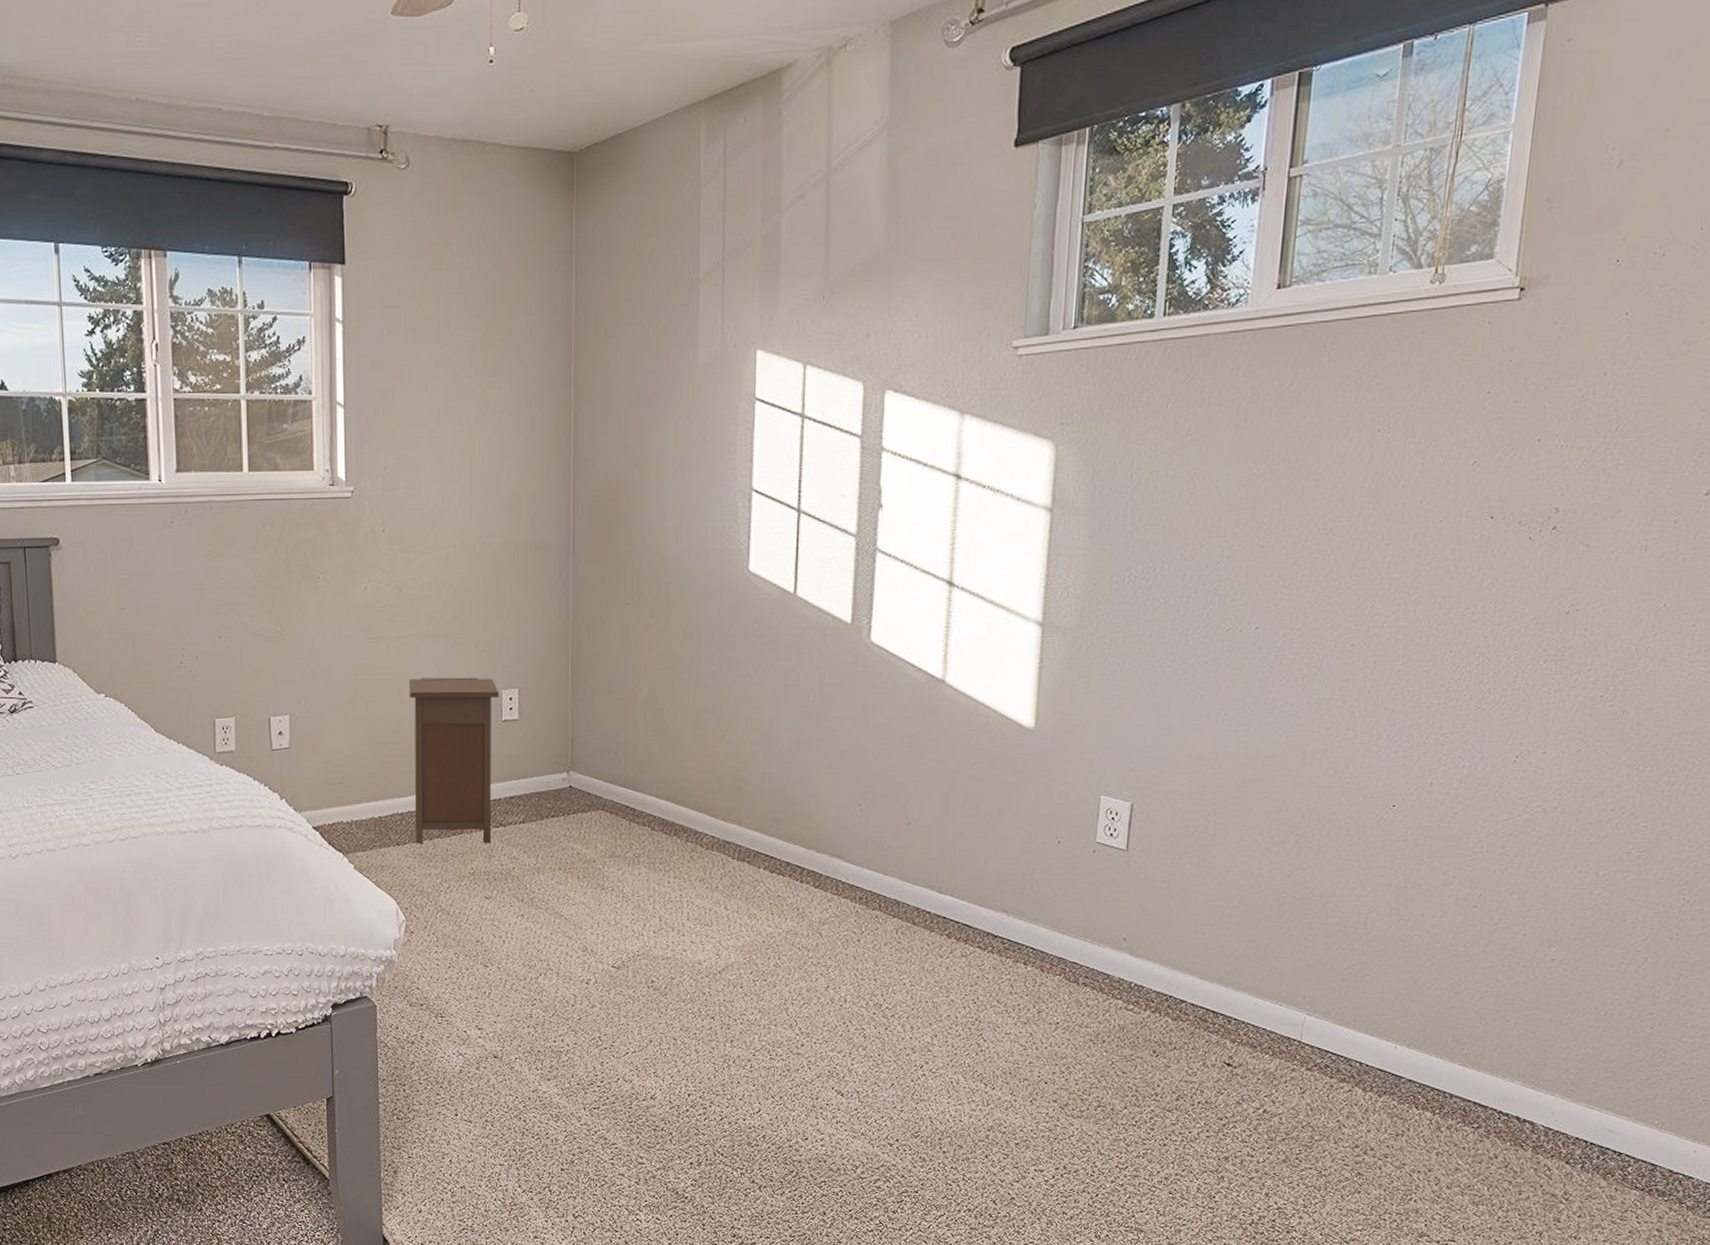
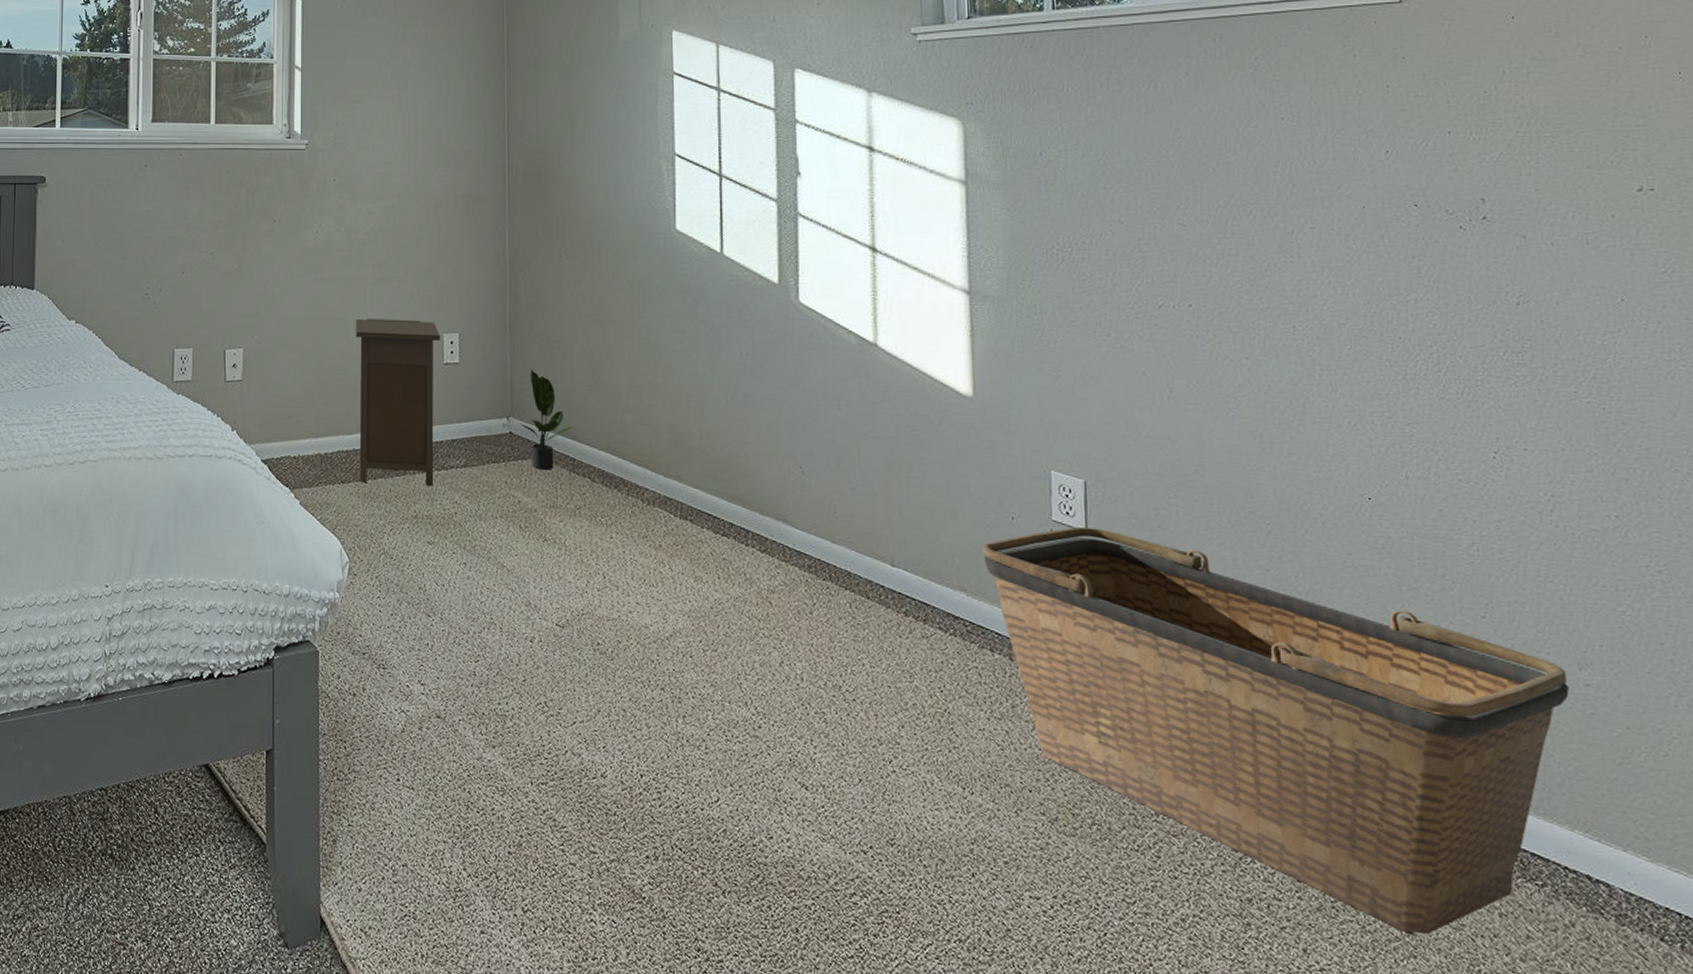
potted plant: none [580,722,634,821] -> present [519,369,573,470]
bicycle basket: none [1027,847,1536,1174] -> present [983,527,1569,935]

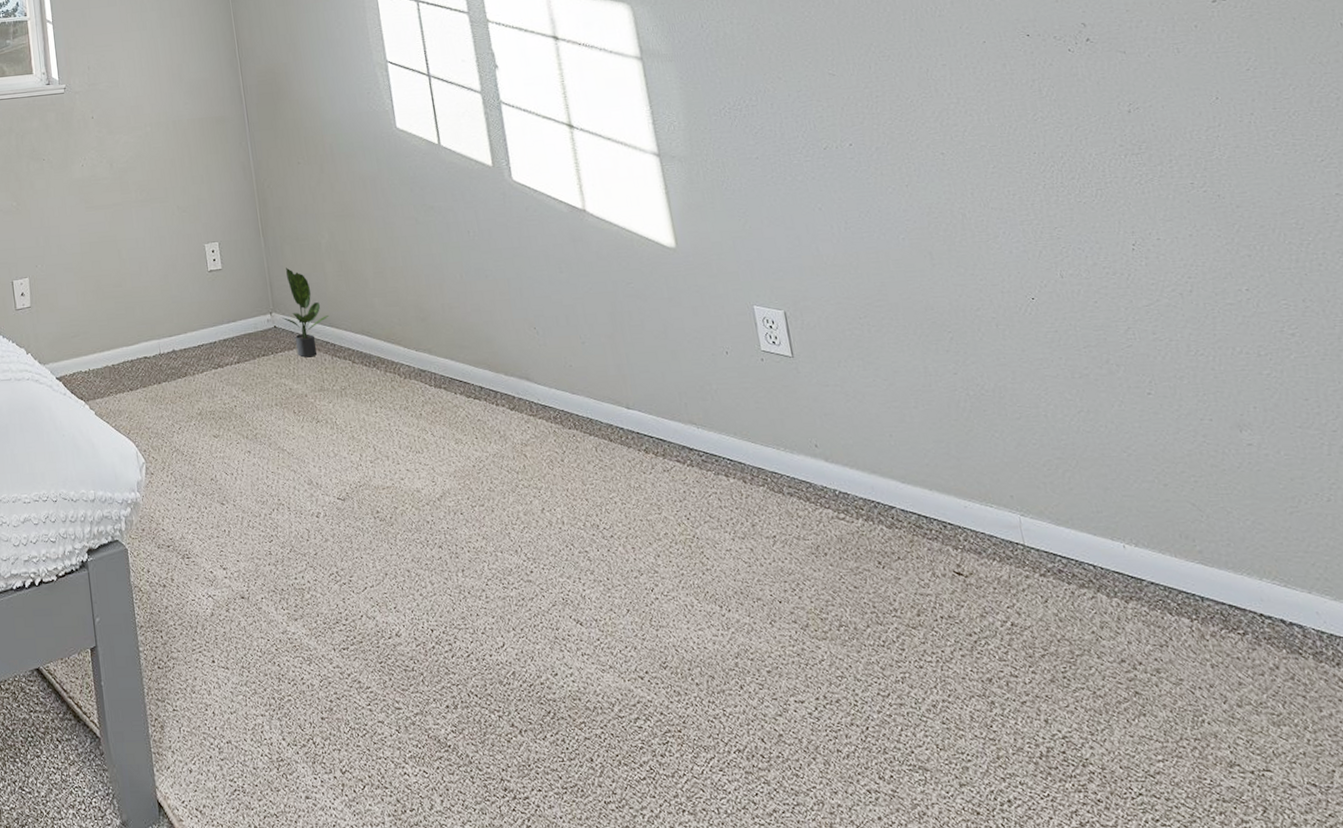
nightstand: present [355,318,441,487] -> none [125,234,212,387]
bicycle basket: present [983,527,1569,935] -> none [704,353,1236,693]

